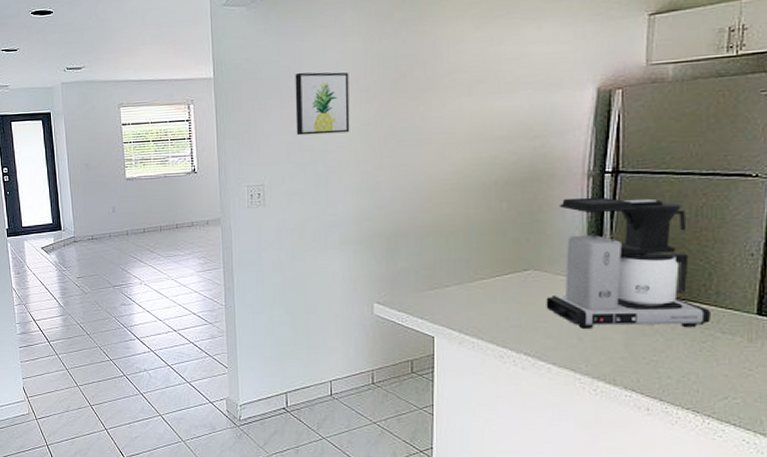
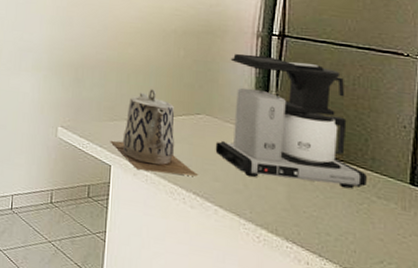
teapot: none [431,250,528,337] -> present [110,89,198,177]

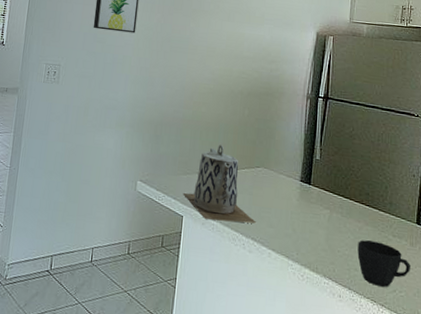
coffee maker: present [215,53,367,189] -> none [271,113,386,230]
cup: none [329,200,403,257] -> present [357,240,410,287]

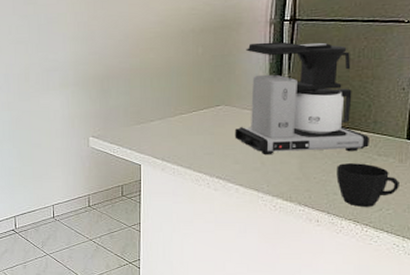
teapot: present [183,145,256,224] -> none [138,89,220,164]
coffee maker: none [271,113,386,230] -> present [235,41,369,154]

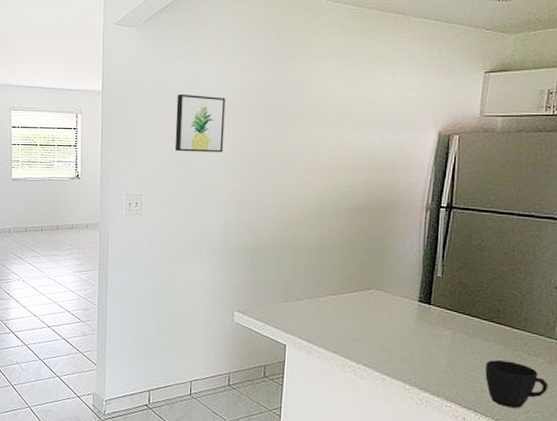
coffee maker: present [235,41,369,154] -> none [384,227,520,349]

